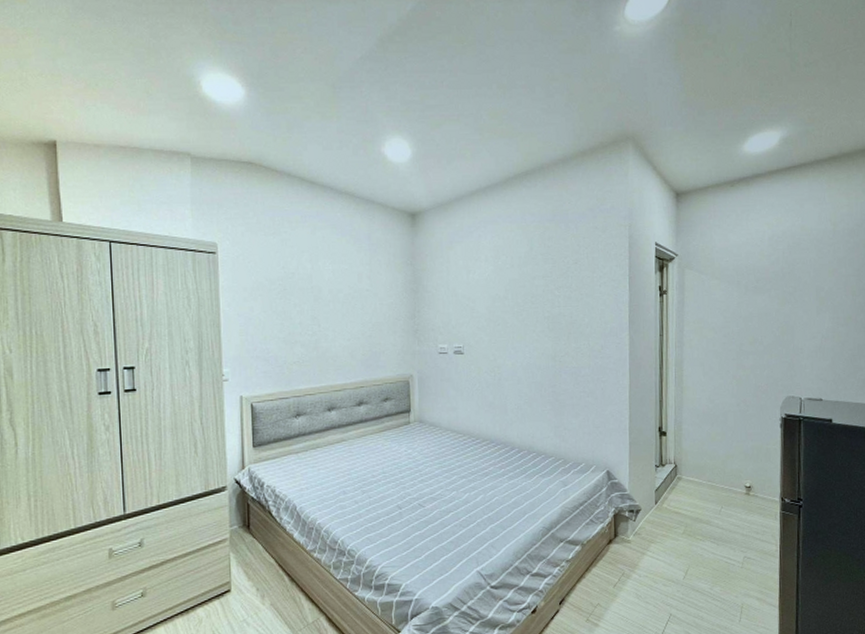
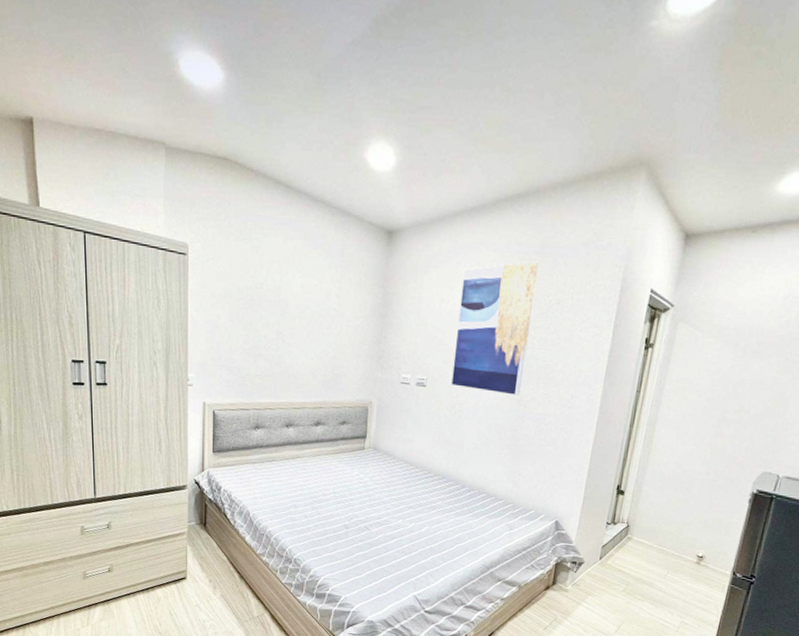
wall art: none [485,228,554,352] -> present [451,261,539,396]

